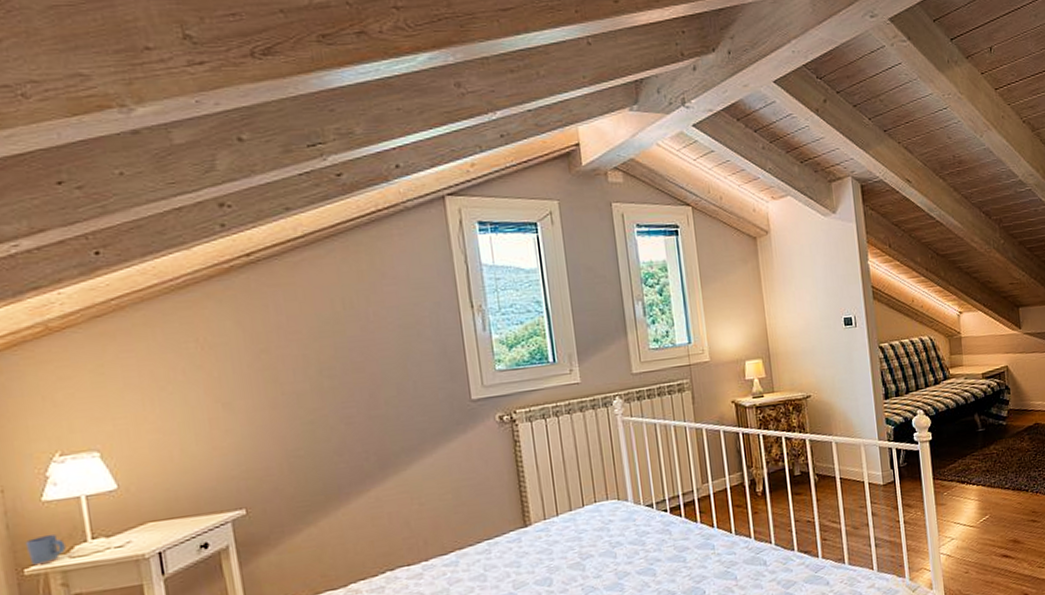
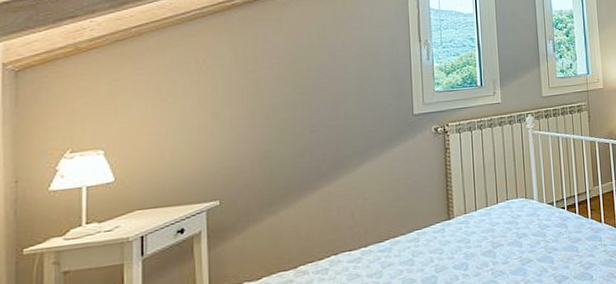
mug: present [24,533,66,566] -> none [28,218,63,247]

